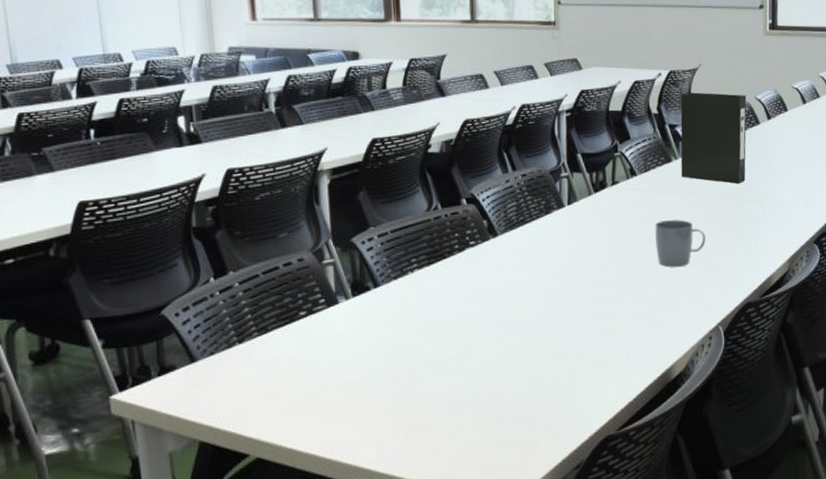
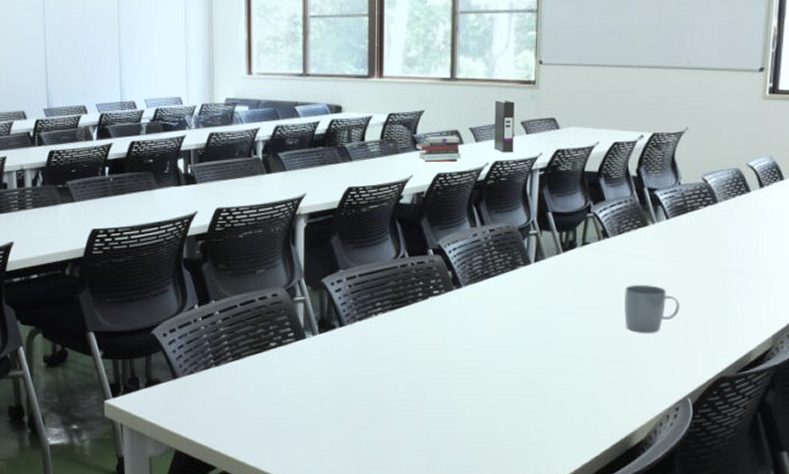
books: none [440,80,488,108] -> present [416,136,461,162]
binder: none [517,42,540,96] -> present [494,100,514,153]
binder: present [680,92,747,184] -> none [658,156,737,252]

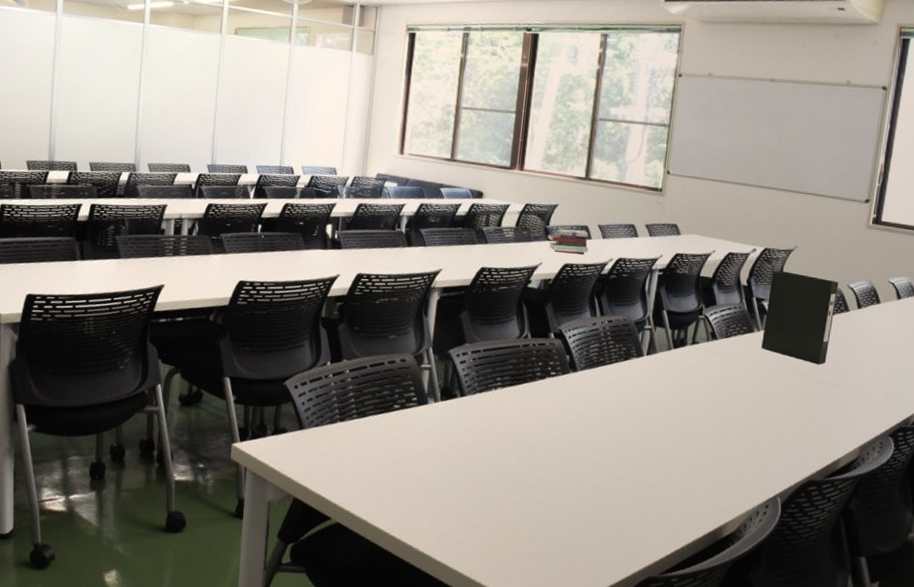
binder: present [494,100,514,153] -> none [619,202,641,252]
mug: present [624,284,680,333] -> none [725,386,777,433]
binder: none [658,156,737,252] -> present [761,270,839,364]

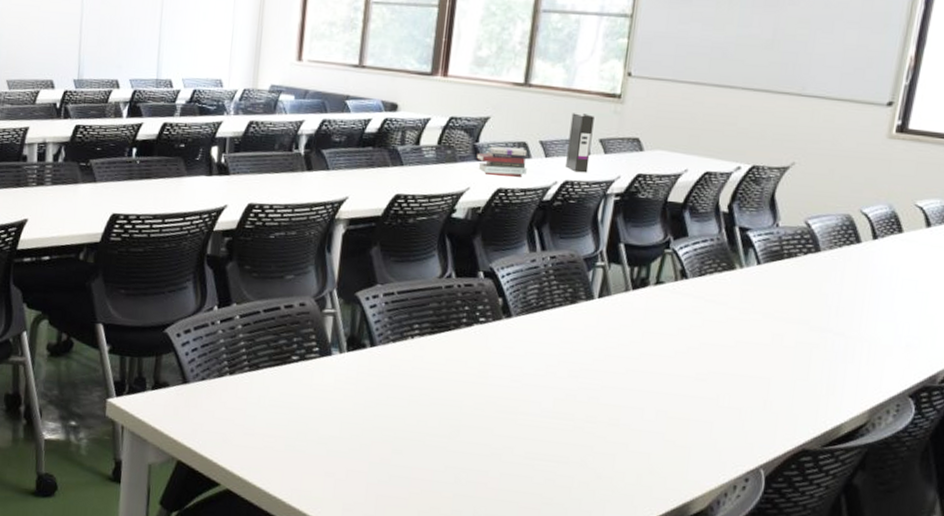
binder: none [619,202,641,252] -> present [566,113,594,173]
binder: present [761,270,839,364] -> none [744,193,849,309]

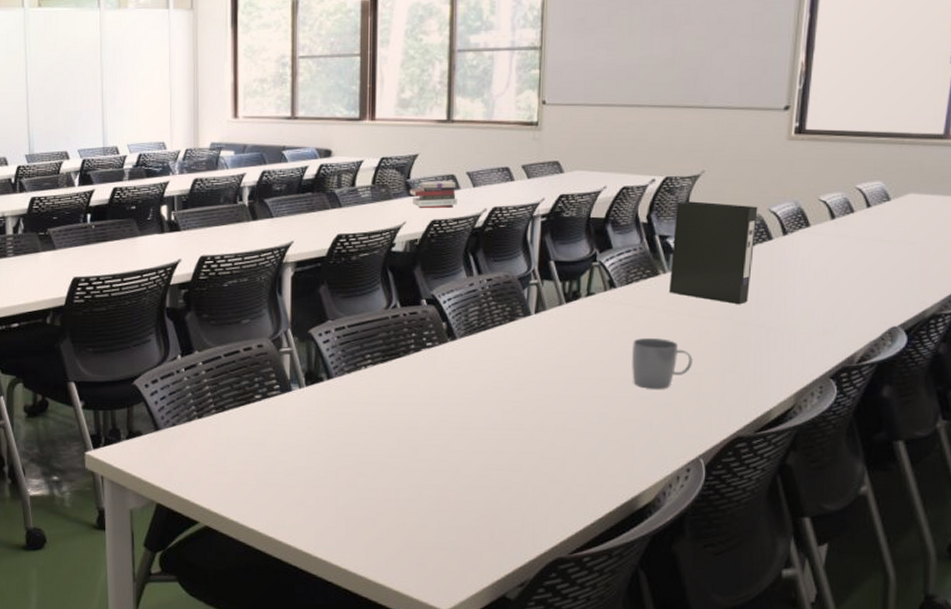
binder: present [566,113,594,173] -> none [493,143,515,199]
mug: none [696,334,763,391] -> present [632,337,693,389]
binder: none [744,193,849,309] -> present [669,201,758,304]

